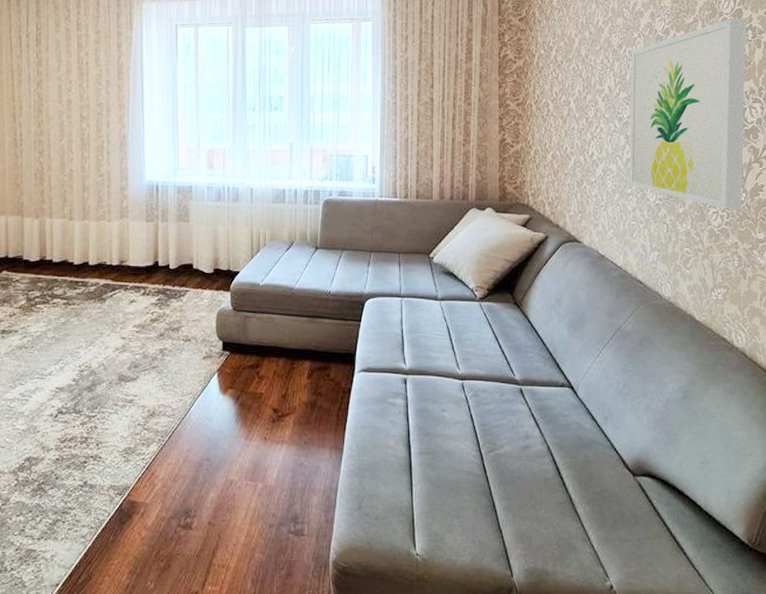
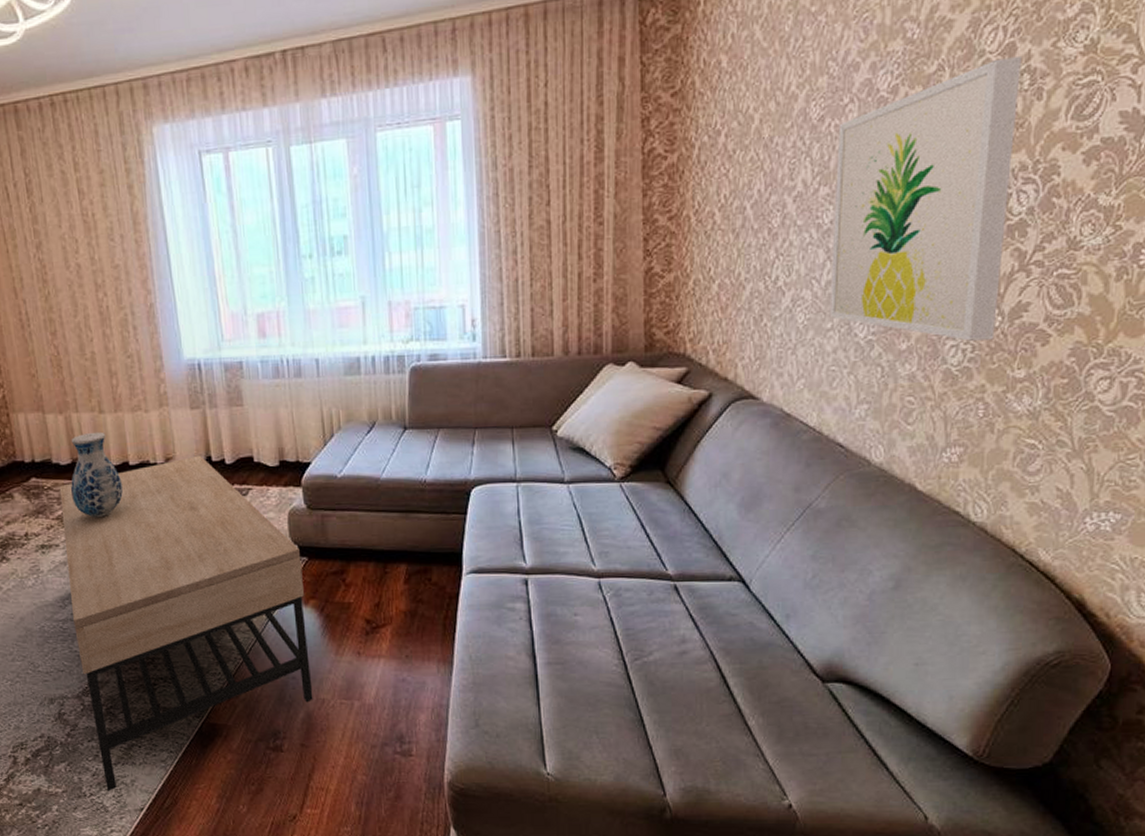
coffee table: none [20,260,225,566] -> present [59,455,313,791]
vase: none [36,235,80,309] -> present [71,431,123,518]

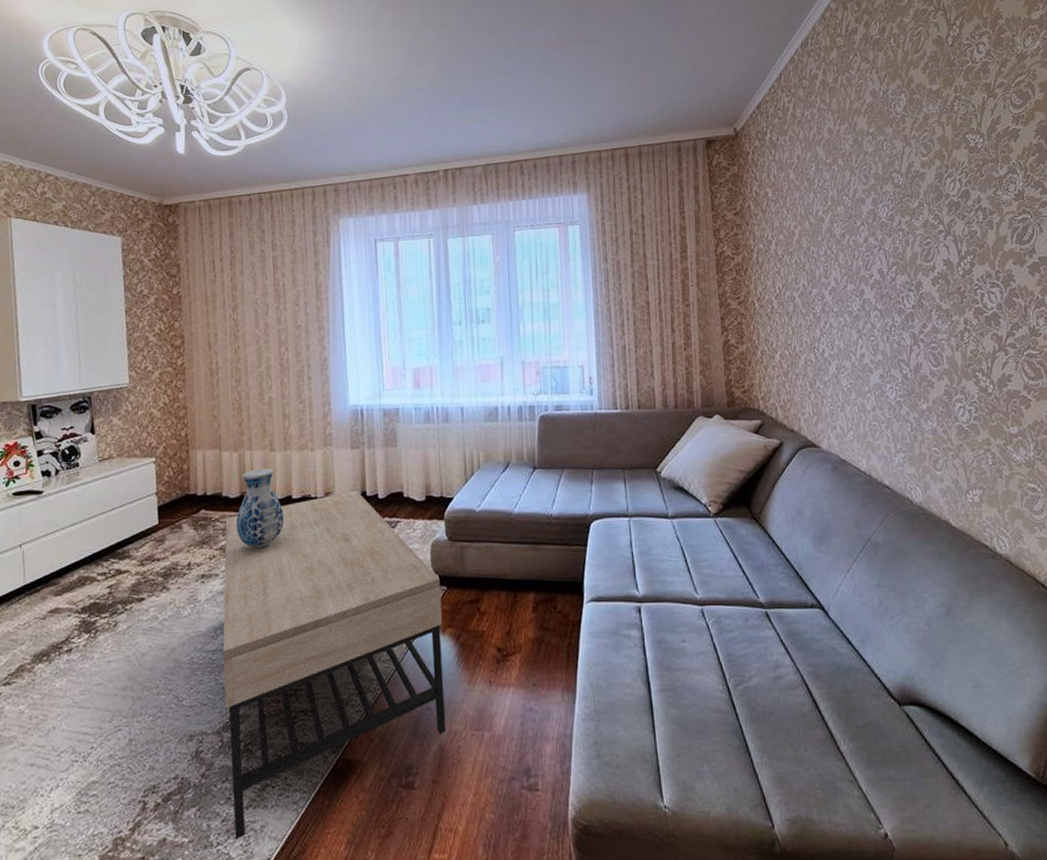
wall art: present [829,55,1021,341] -> none [855,198,991,403]

